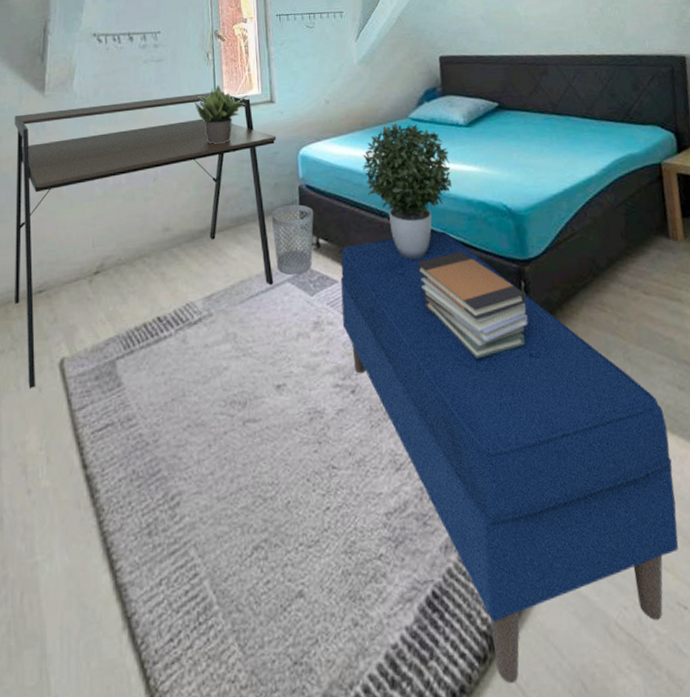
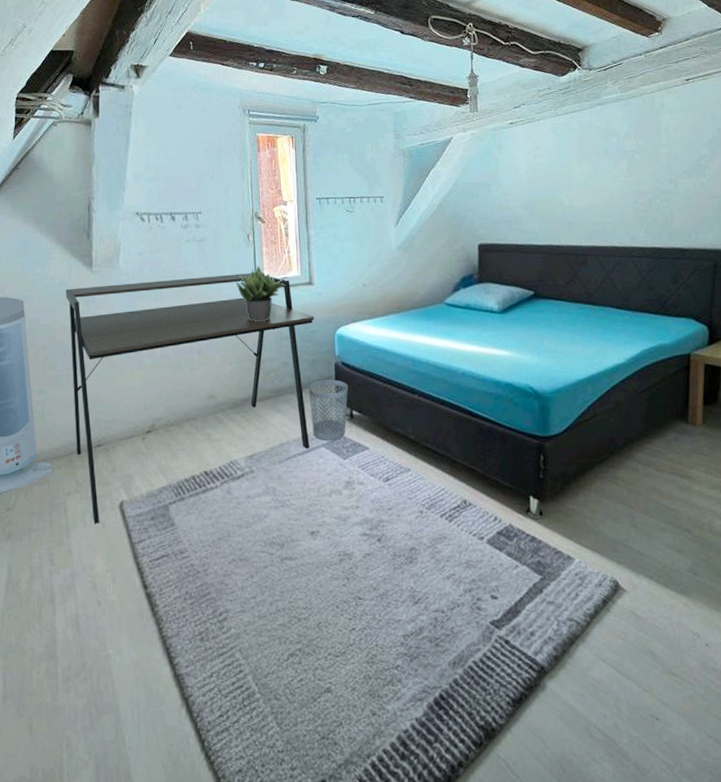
bench: present [341,231,679,683] -> none [371,408,662,762]
potted plant: present [361,122,452,261] -> none [395,307,482,433]
book stack: present [416,251,528,360] -> none [443,427,544,519]

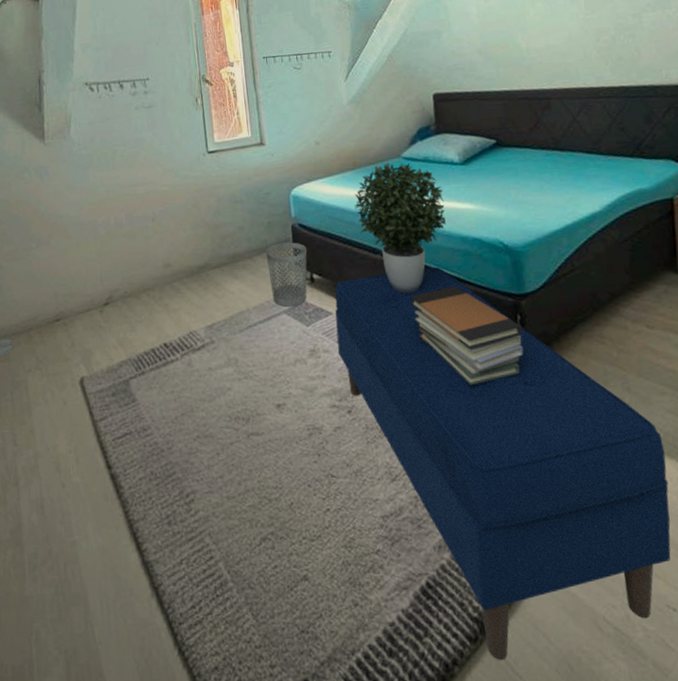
desk: present [65,273,315,524] -> none [19,137,271,402]
potted plant: present [236,266,289,322] -> none [186,129,239,186]
bench: none [371,408,662,762] -> present [335,267,671,660]
potted plant: none [395,307,482,433] -> present [353,162,446,295]
book stack: none [443,427,544,519] -> present [410,286,524,386]

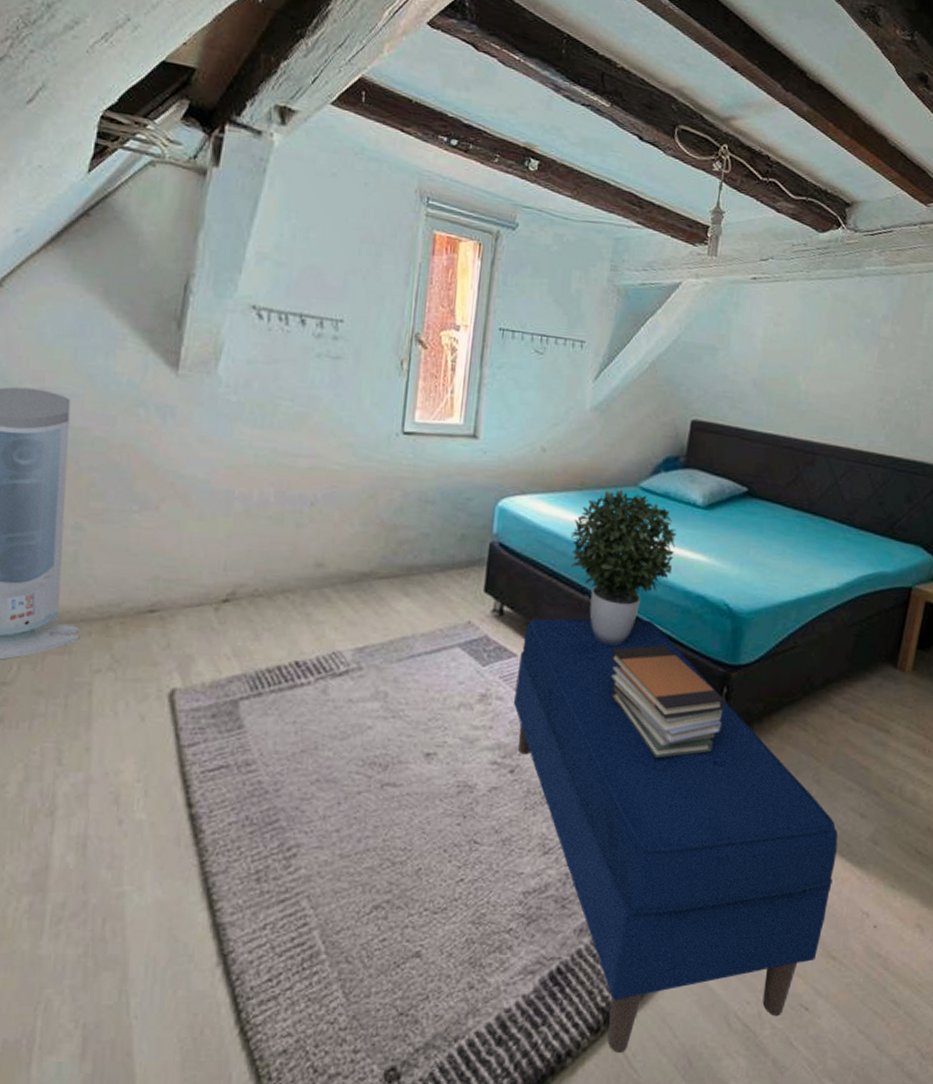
wastebasket: present [266,242,307,307] -> none [448,562,503,640]

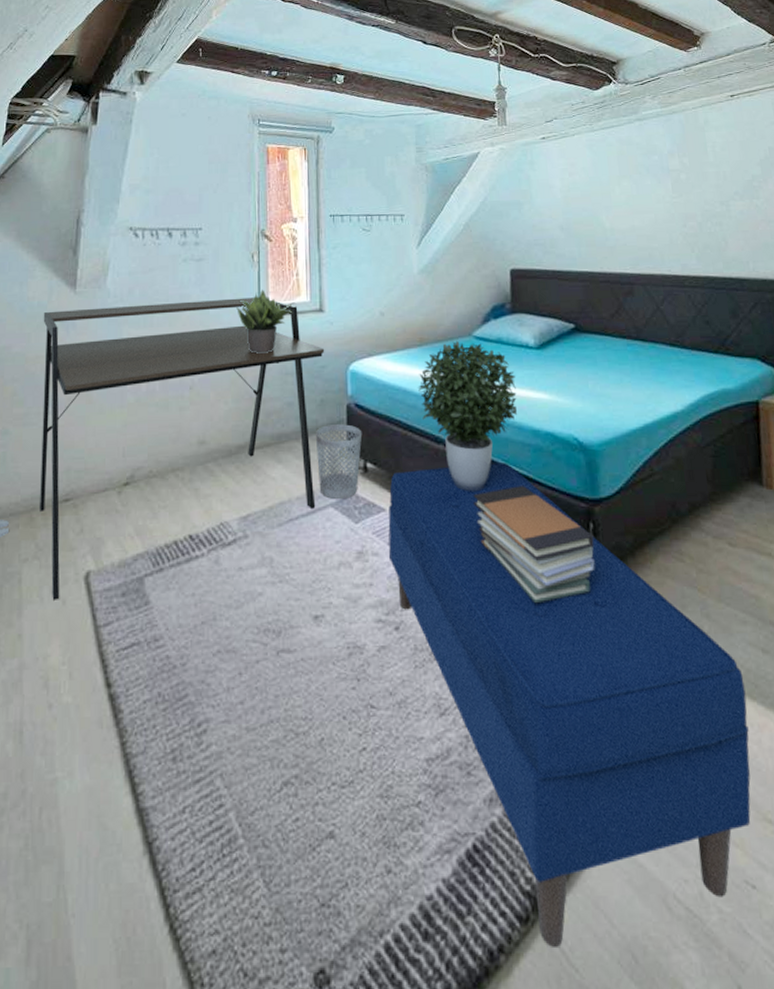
desk: none [117,393,474,716] -> present [38,297,325,600]
potted plant: none [376,403,447,476] -> present [236,289,296,354]
wastebasket: none [448,562,503,640] -> present [316,424,363,499]

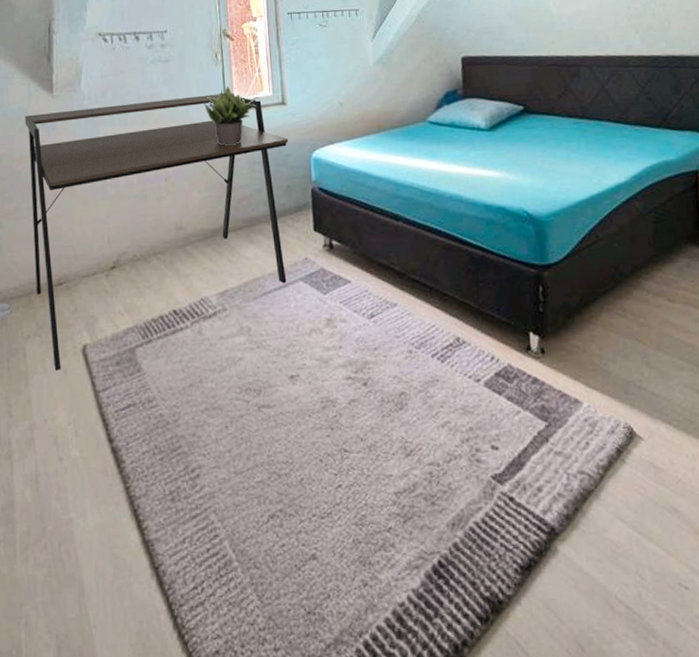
wastebasket: present [316,424,363,499] -> none [284,206,327,274]
bench: present [388,462,751,947] -> none [354,235,685,641]
potted plant: present [417,340,517,492] -> none [376,125,470,263]
book stack: present [473,486,595,604] -> none [431,256,545,359]

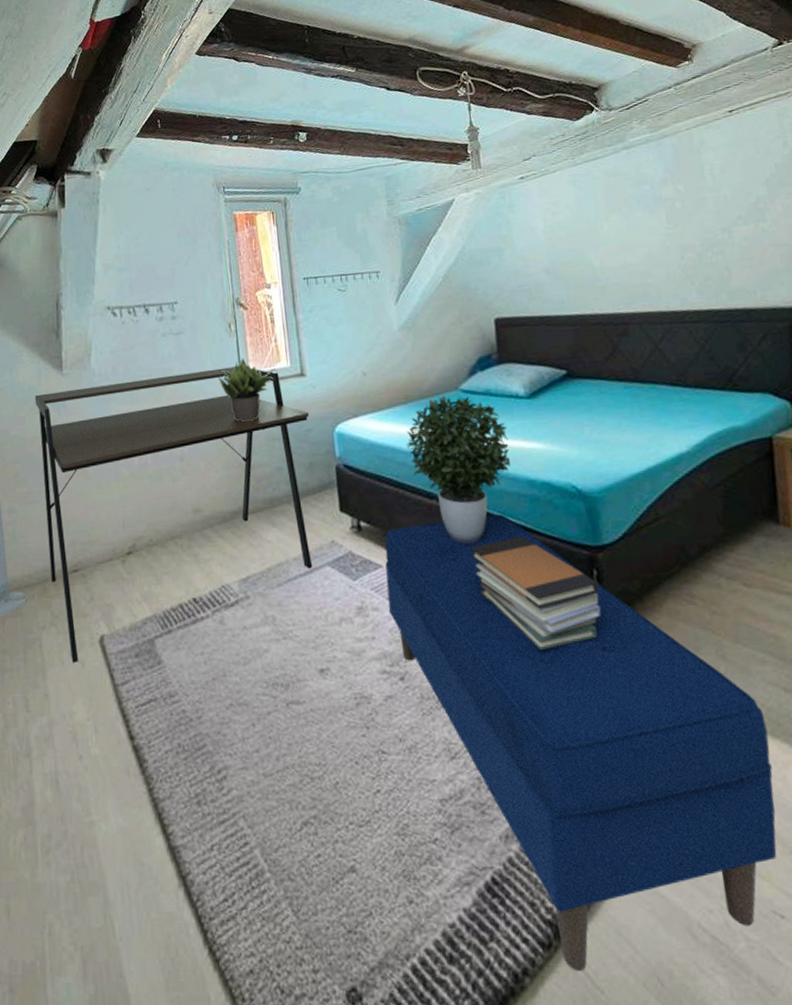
bench: none [354,235,685,641] -> present [385,514,777,971]
potted plant: none [376,125,470,263] -> present [405,395,510,545]
book stack: none [431,256,545,359] -> present [470,536,601,651]

